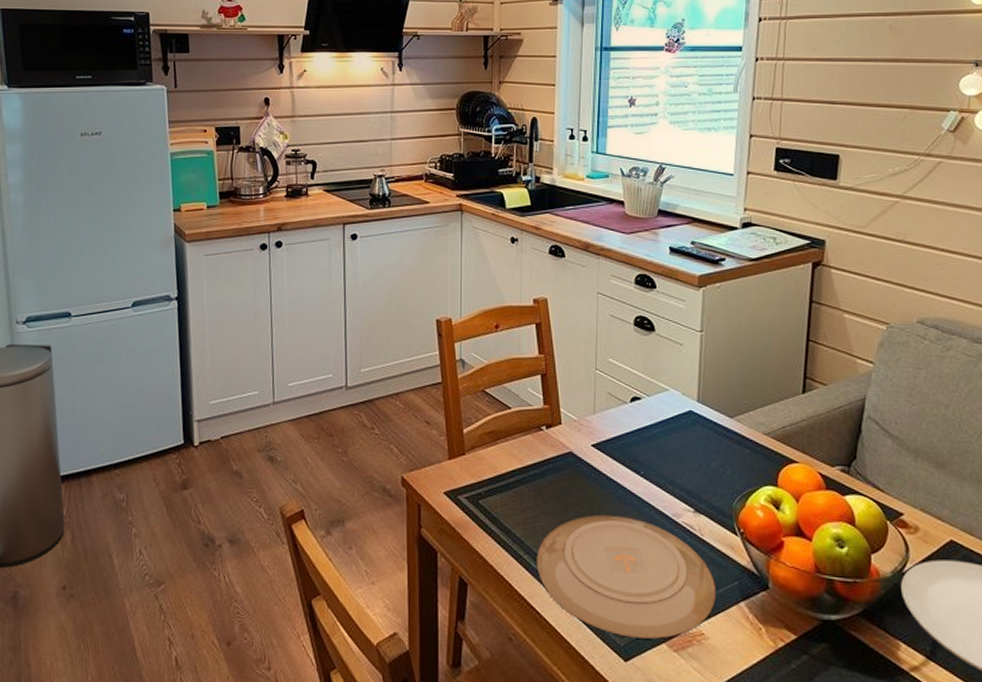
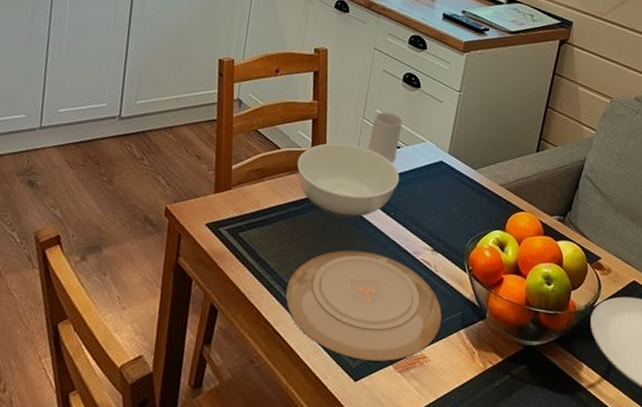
bowl: none [530,398,646,479] -> present [296,143,400,218]
cup: none [606,361,640,416] -> present [368,111,403,163]

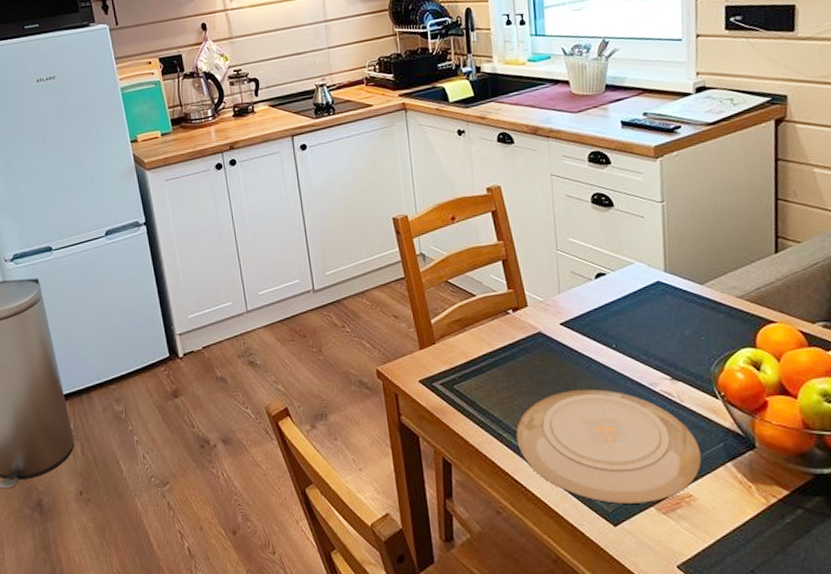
bowl: present [296,143,400,218] -> none [496,279,614,357]
cup: present [368,111,403,163] -> none [568,239,604,292]

